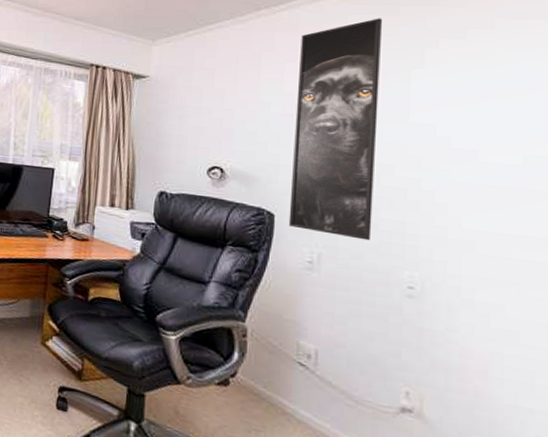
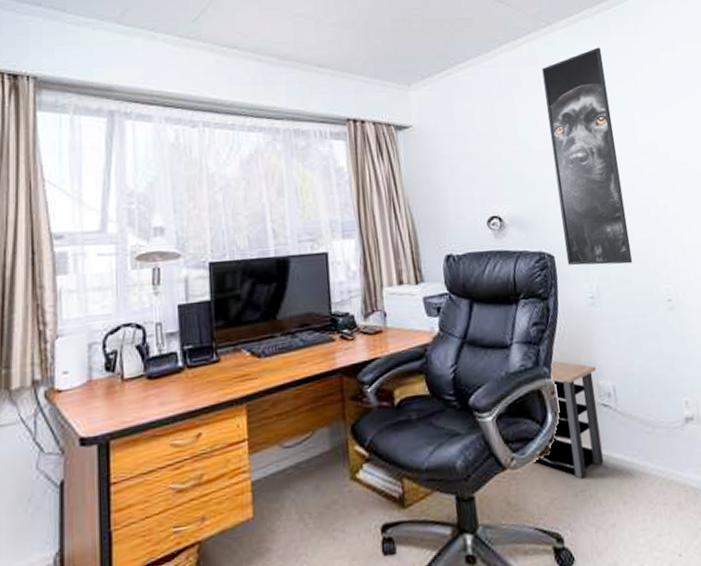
side table: none [208,307,299,420] -> present [532,360,604,479]

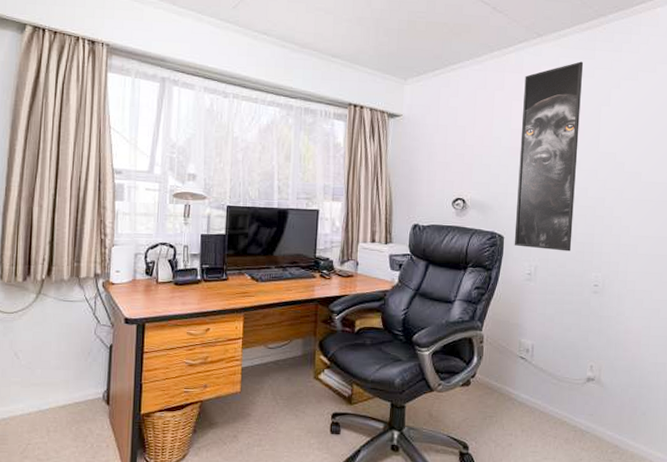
side table: present [532,360,604,479] -> none [455,318,521,408]

